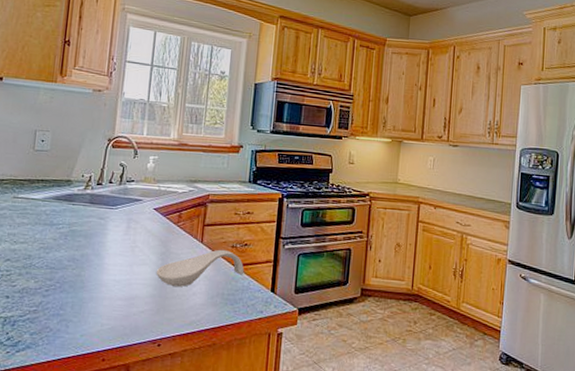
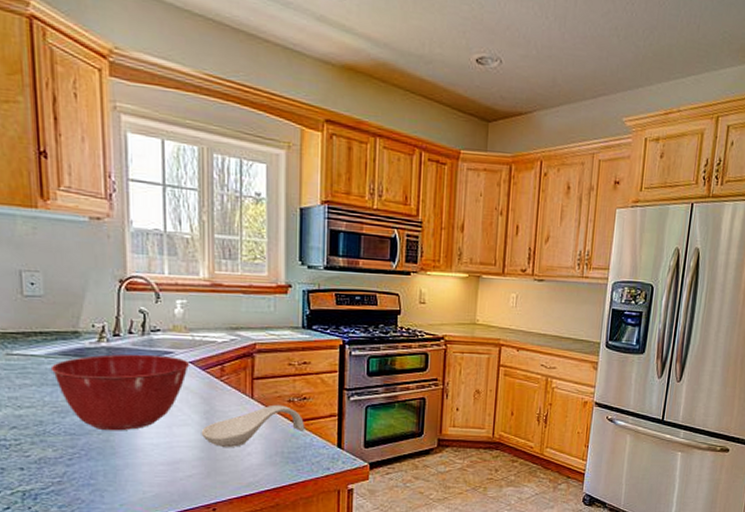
mixing bowl: none [44,200,154,267] -> present [50,354,190,431]

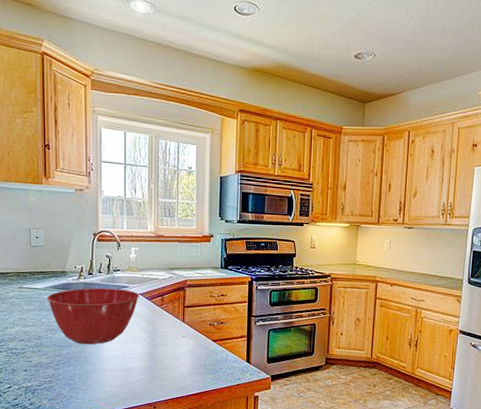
spoon rest: present [201,404,305,447] -> none [146,327,222,359]

